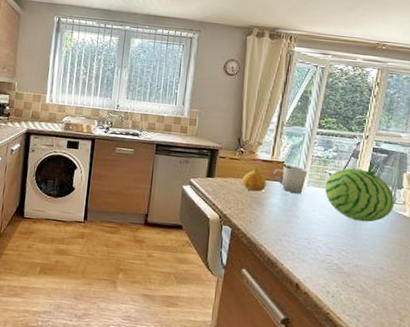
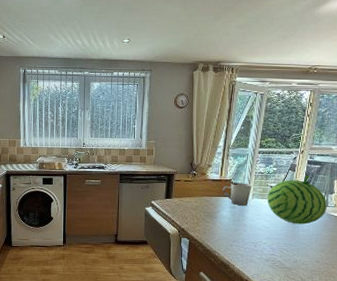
fruit: present [242,167,266,192] -> none [196,186,217,207]

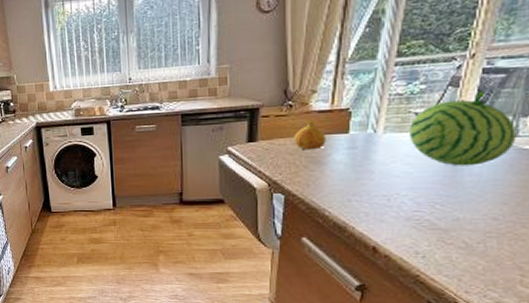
fruit: none [196,186,217,207] -> present [293,121,326,150]
cup: present [222,183,252,206] -> none [334,111,383,145]

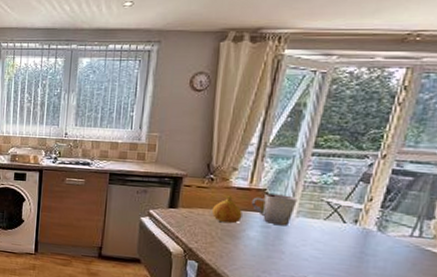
cup: none [334,111,383,145] -> present [251,193,297,226]
fruit: present [410,91,517,166] -> none [320,190,421,260]

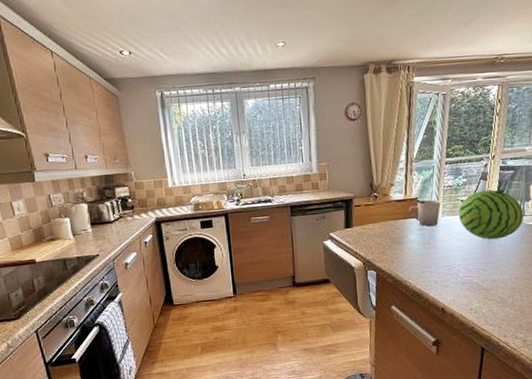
fruit: present [211,196,242,224] -> none [379,208,403,233]
fruit: none [320,190,421,260] -> present [459,183,524,240]

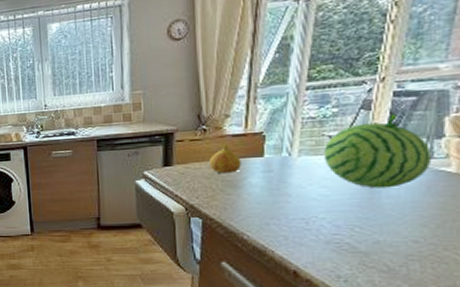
fruit: none [379,208,403,233] -> present [208,145,241,174]
cup: present [408,200,441,227] -> none [249,135,297,168]

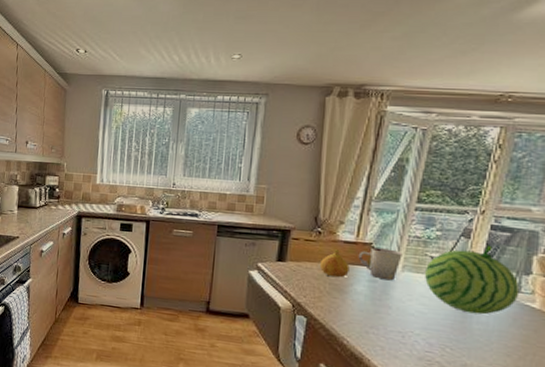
cup: none [249,135,297,168] -> present [358,247,402,281]

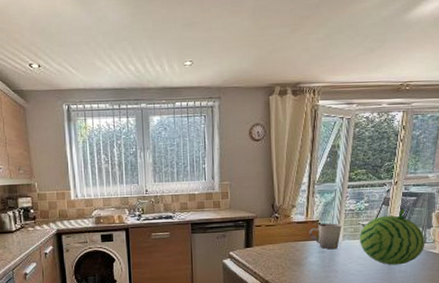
fruit: present [319,249,350,278] -> none [280,230,303,254]

